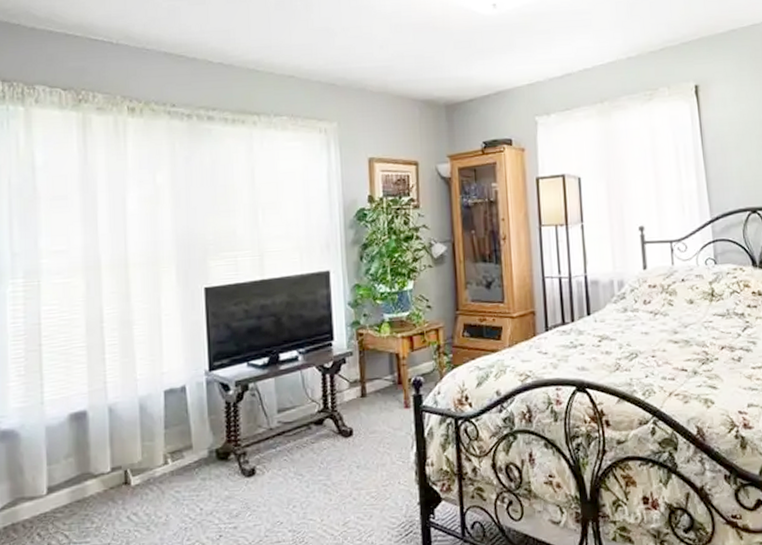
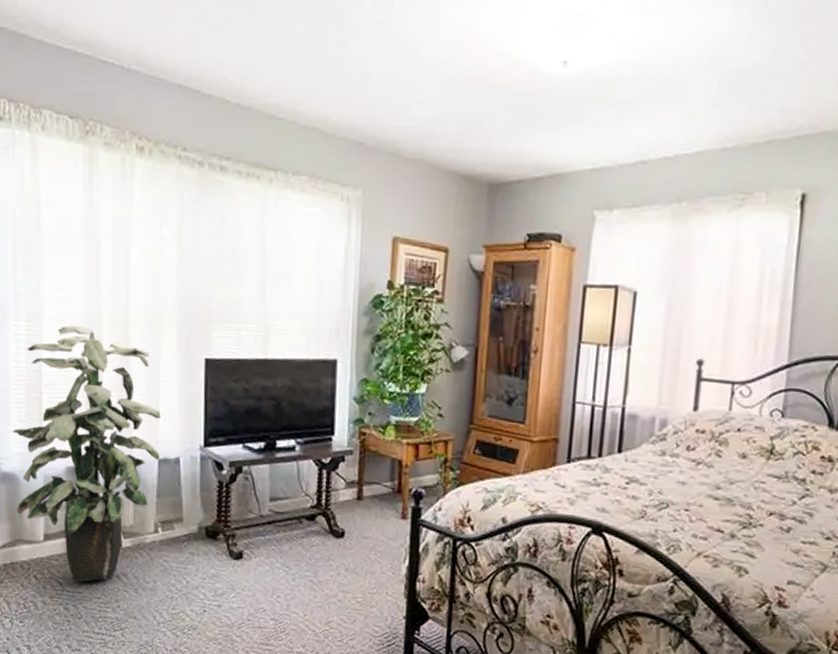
indoor plant: none [11,274,166,532] -> present [12,325,161,583]

